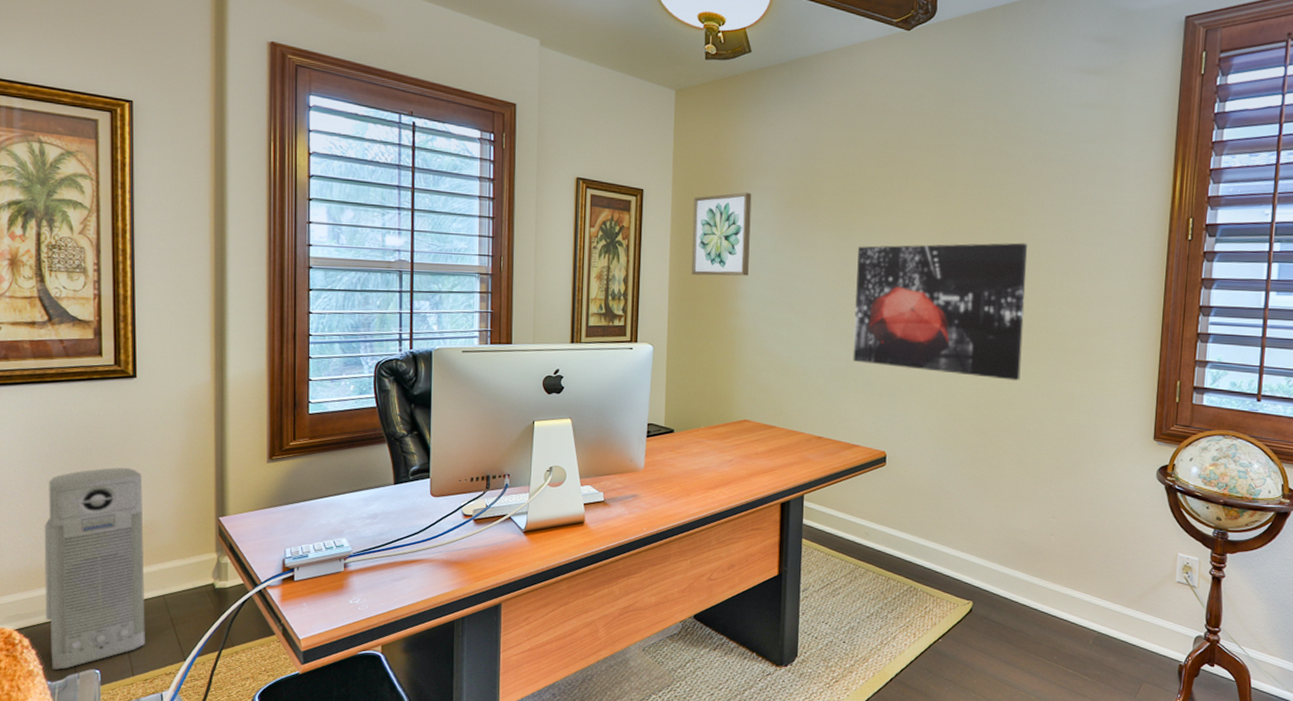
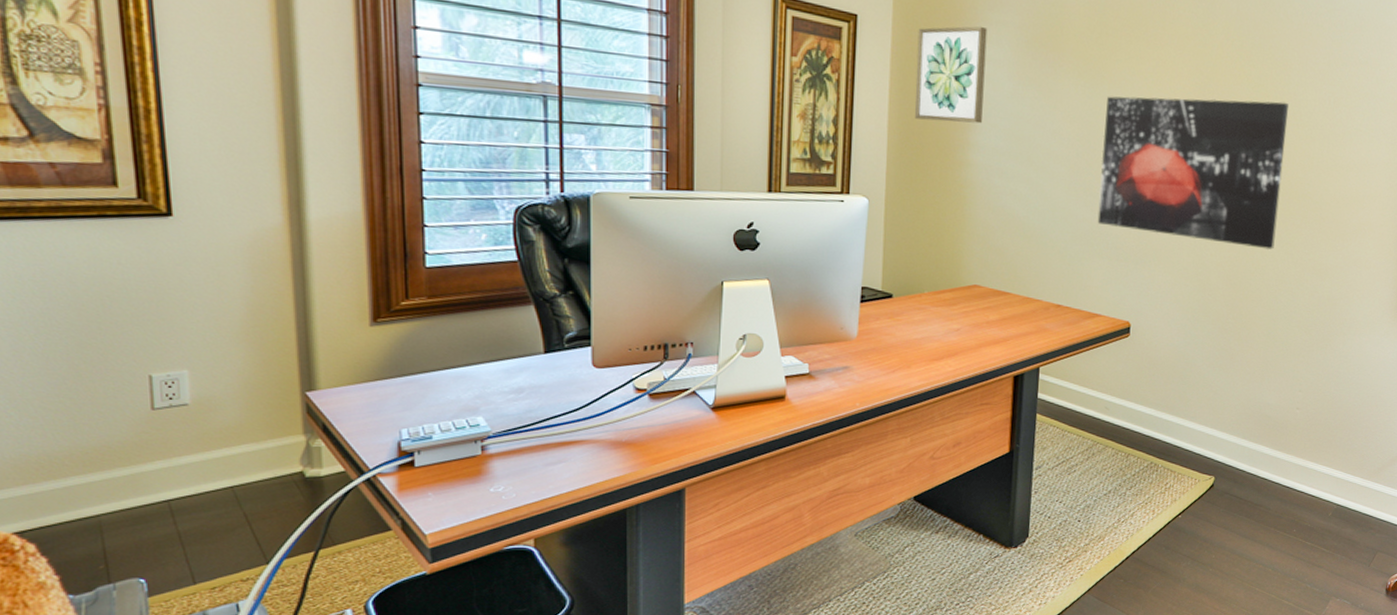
air purifier: present [44,467,145,670] -> none [46,329,209,580]

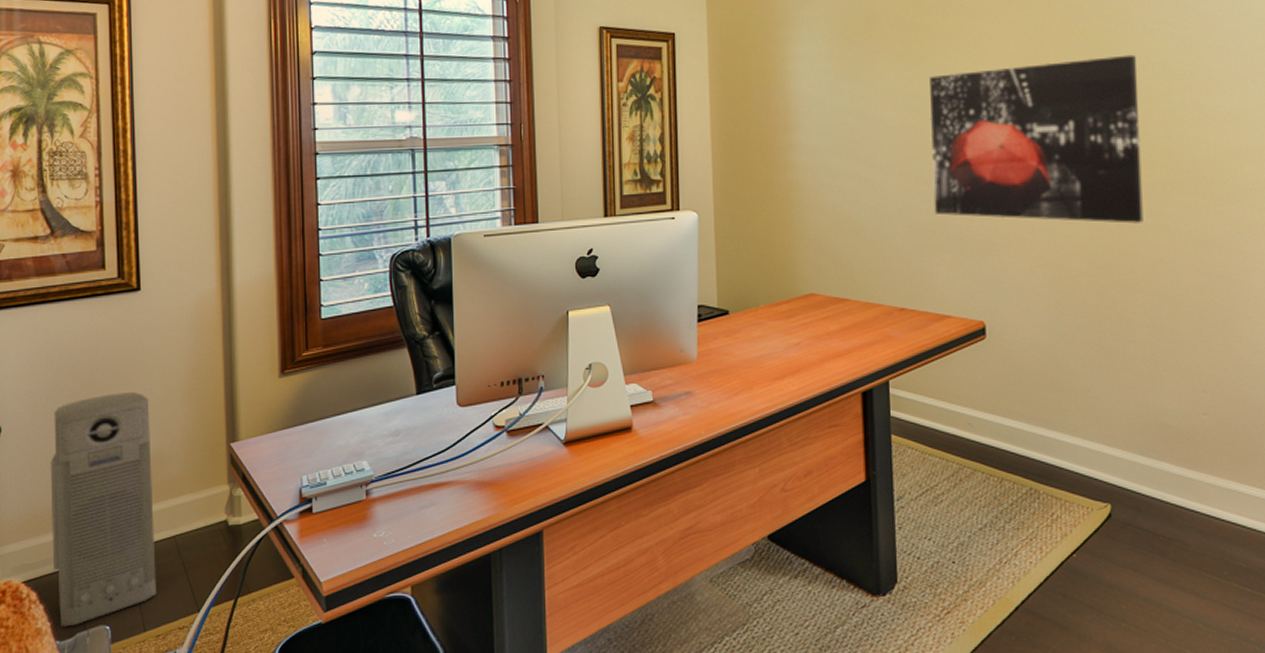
air purifier: none [46,329,209,580] -> present [50,391,156,627]
wall art: present [914,26,988,124] -> none [732,25,802,127]

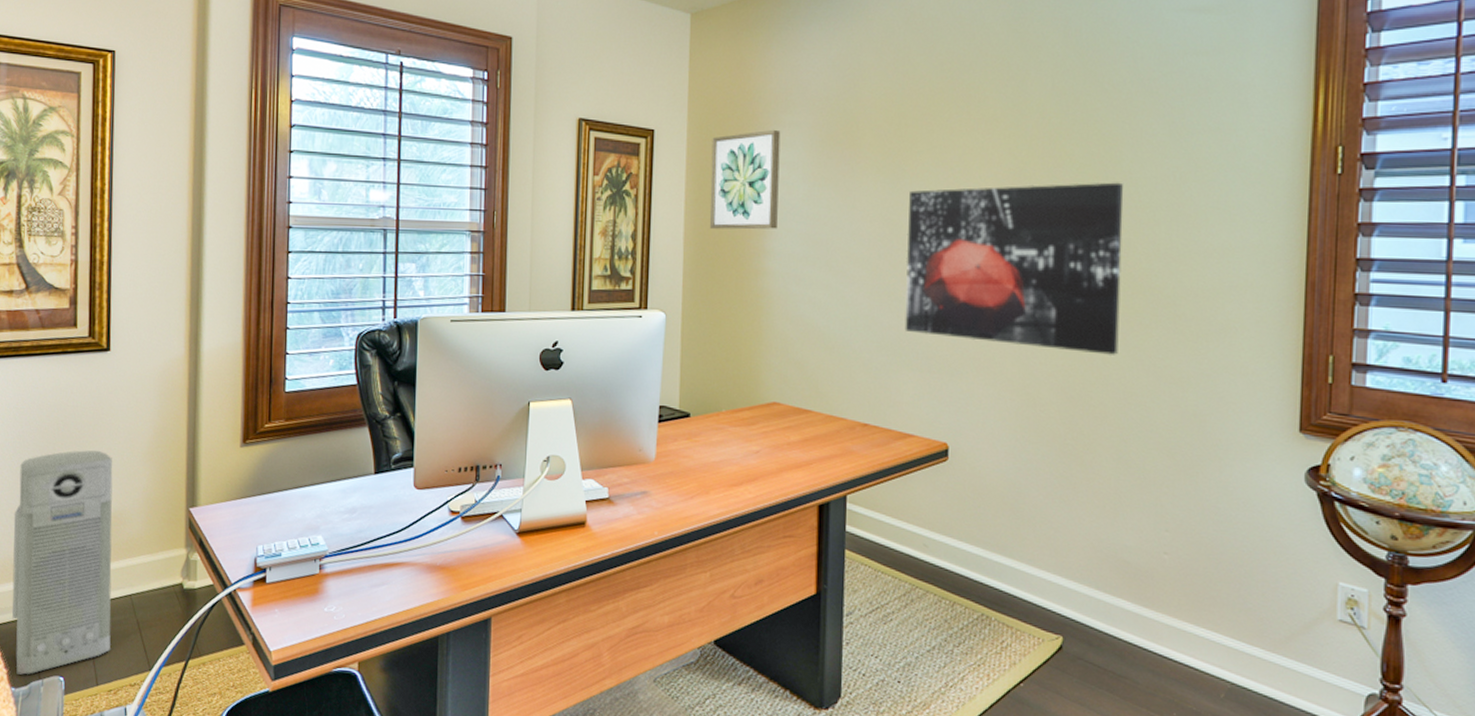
wall art: none [732,25,802,127] -> present [709,129,781,230]

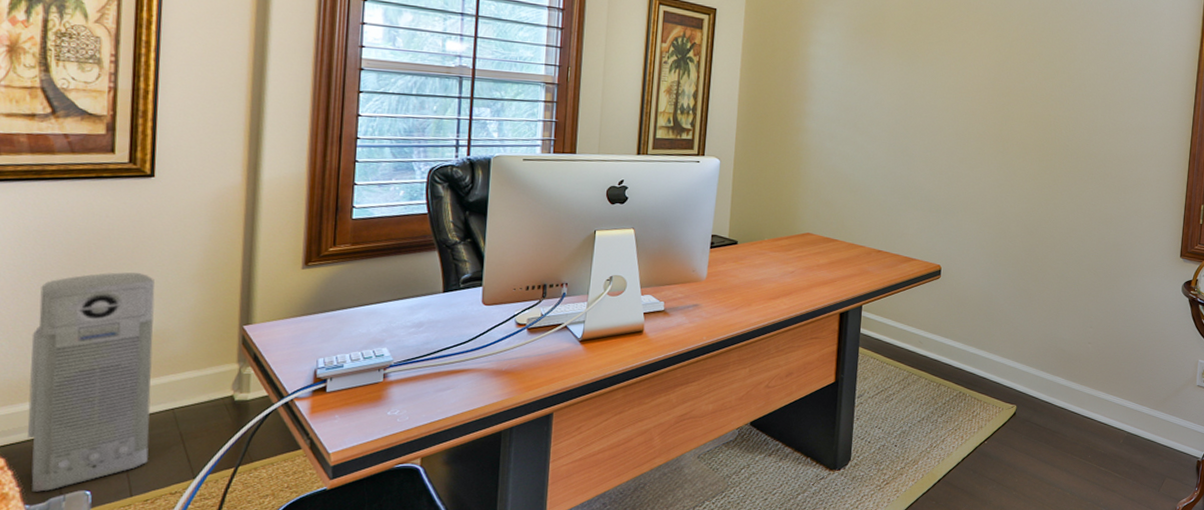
wall art: present [709,129,781,230] -> none [761,16,823,96]
wall art: present [905,182,1124,355] -> none [913,72,1075,202]

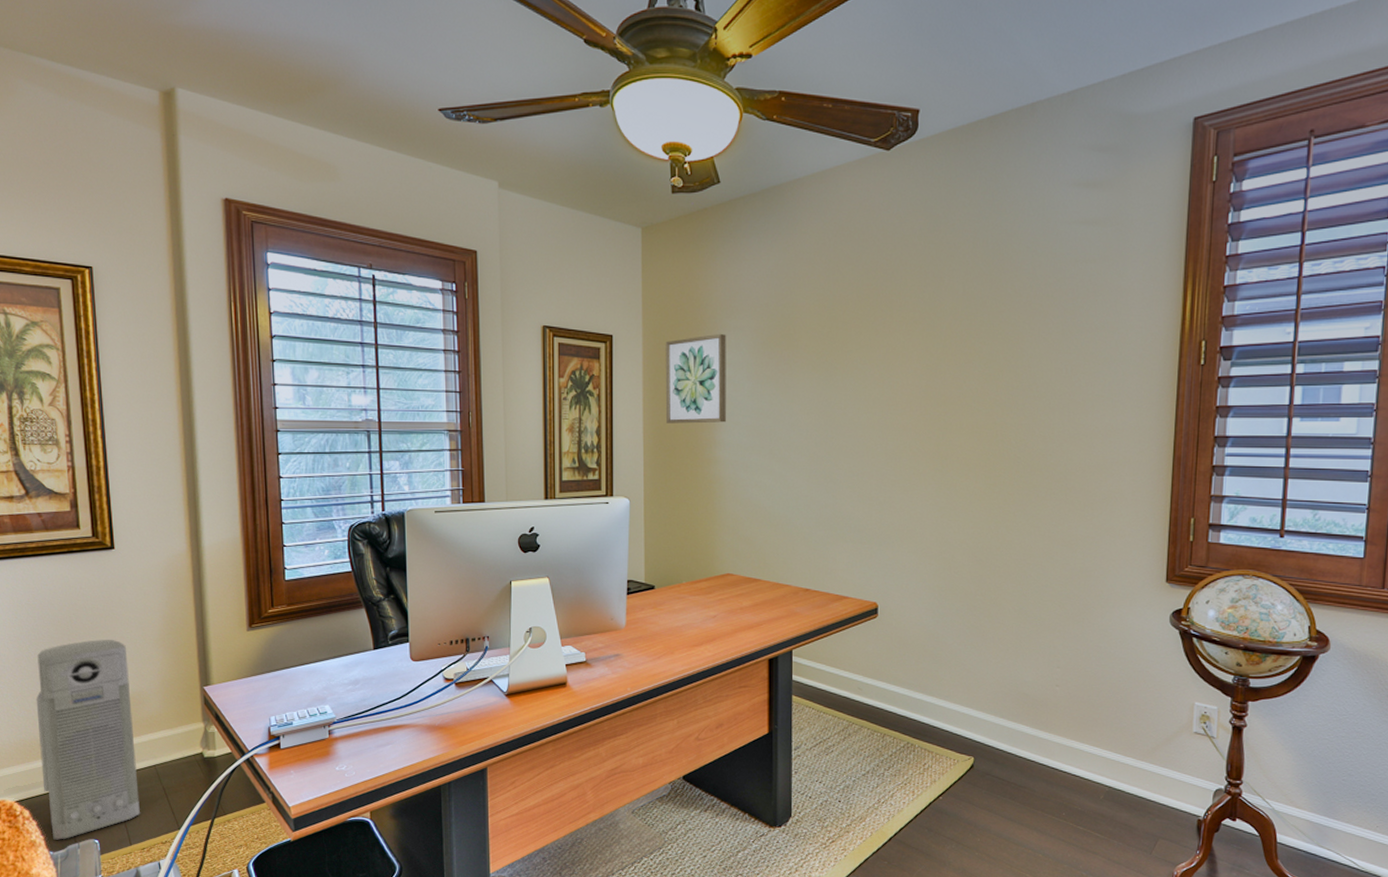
wall art: none [761,16,823,96] -> present [665,333,726,424]

